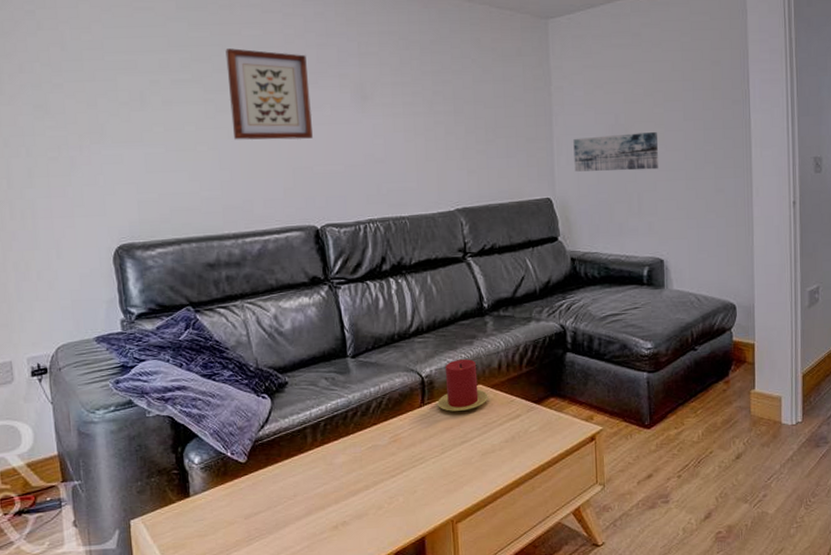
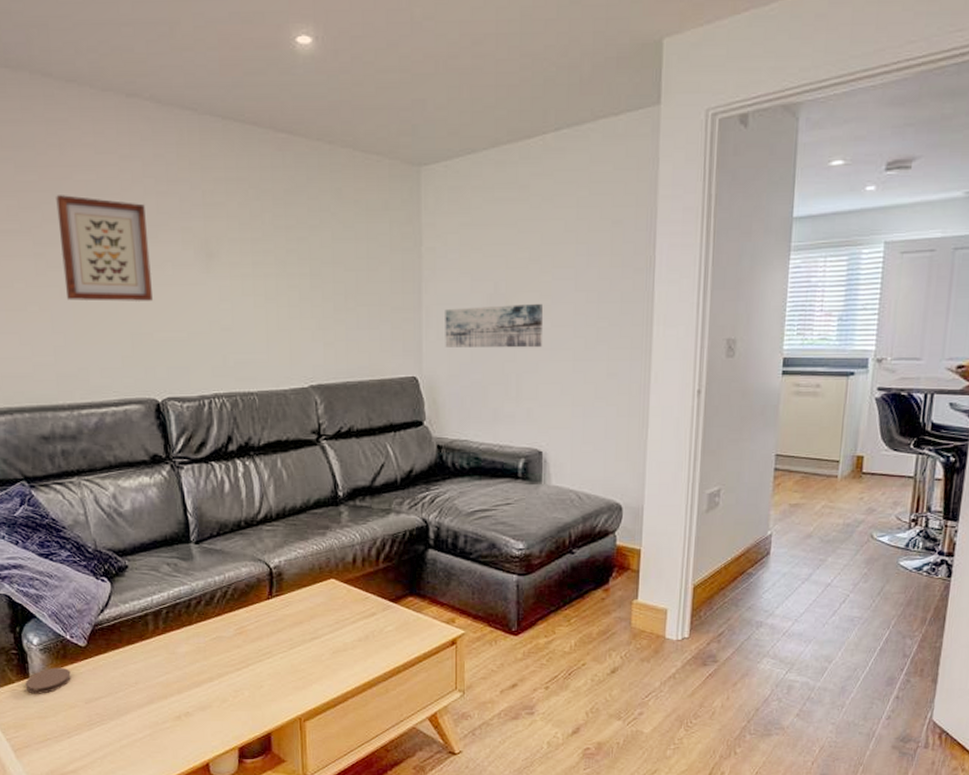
coaster: none [185,484,231,513] -> present [25,667,71,694]
candle: present [438,359,489,412] -> none [287,551,341,606]

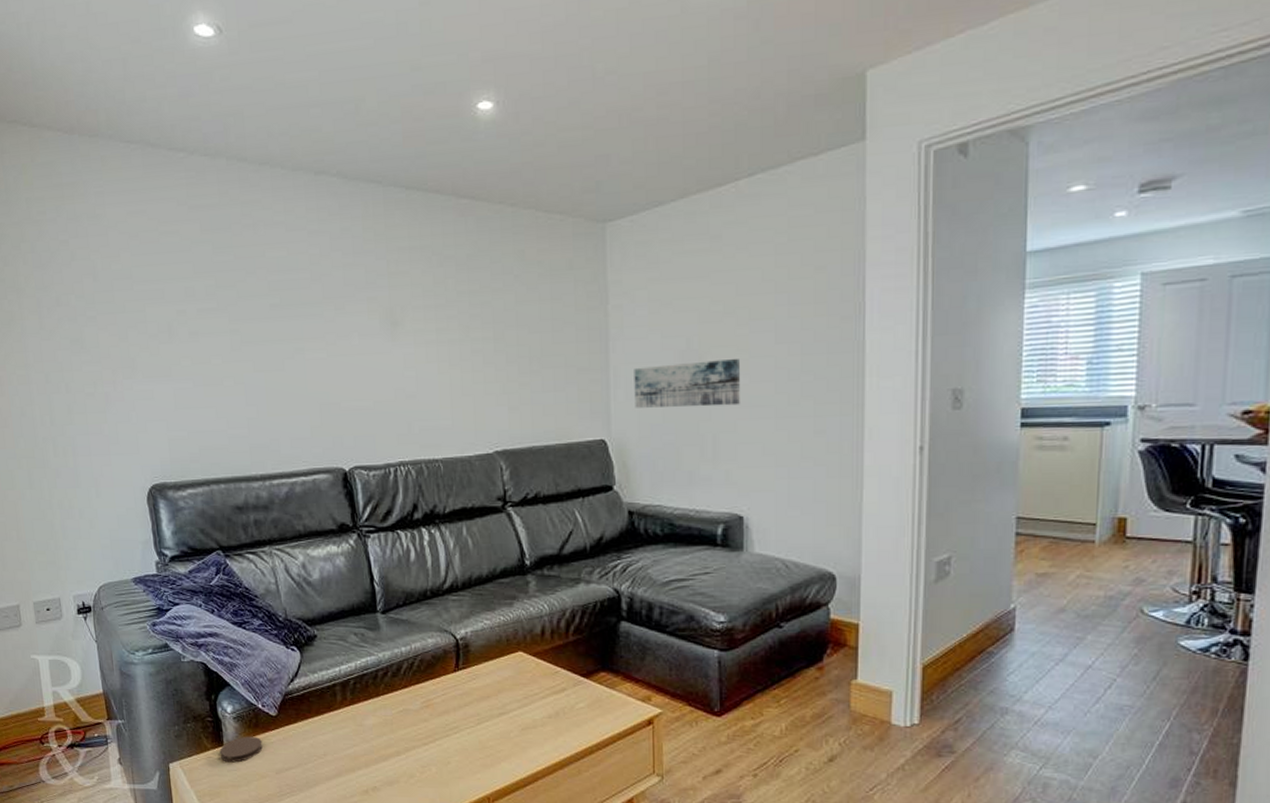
wall art: present [56,195,153,301] -> none [250,272,340,374]

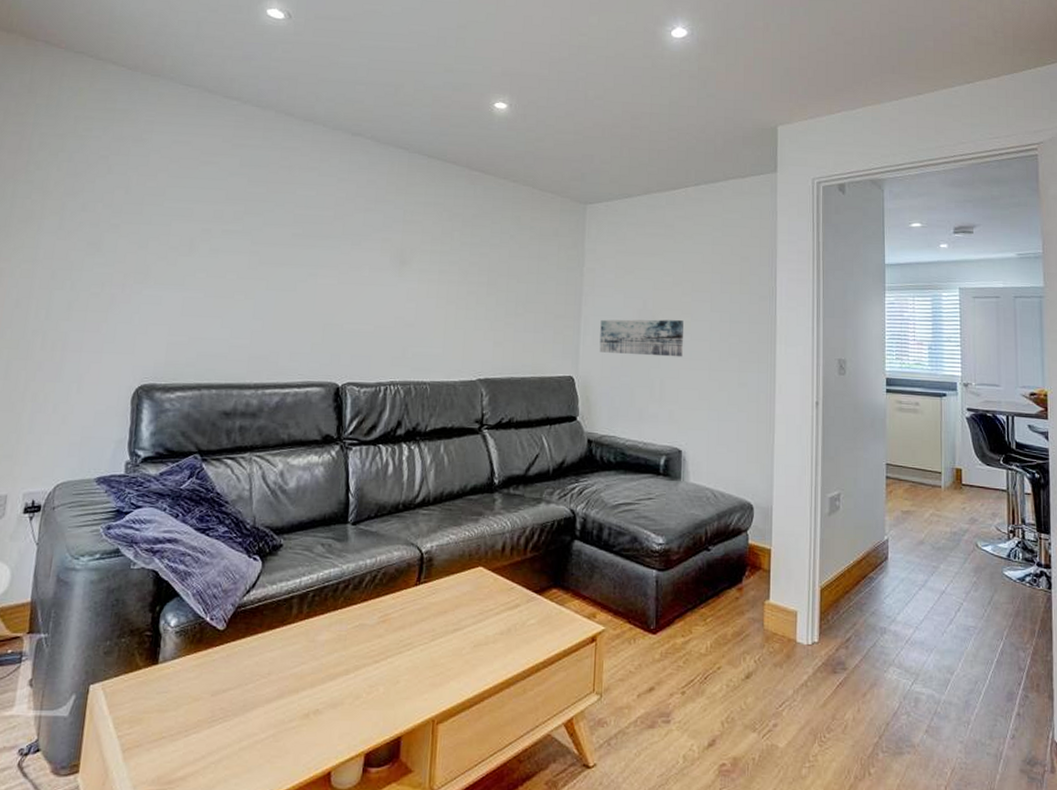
coaster: present [219,736,263,763] -> none [151,653,203,683]

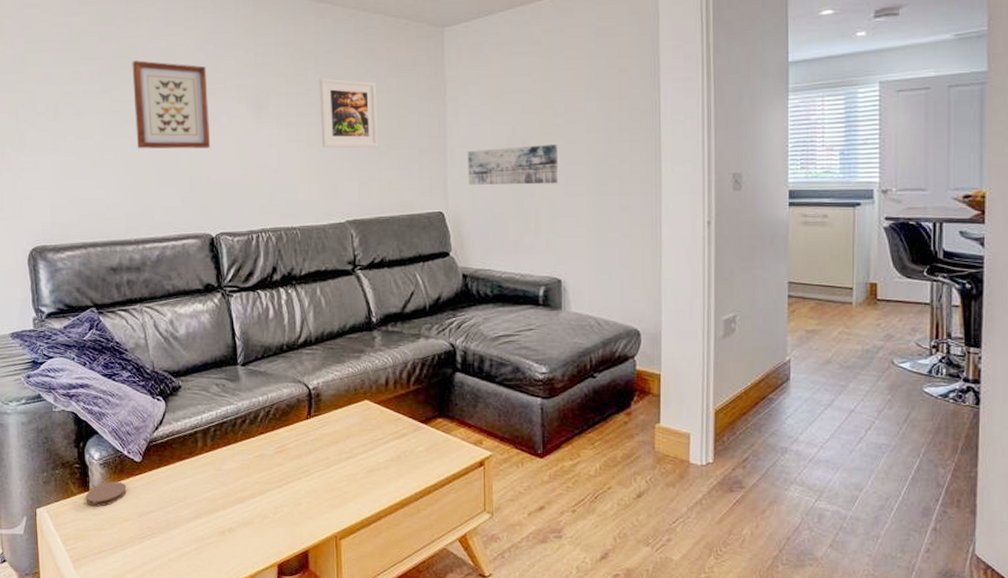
coaster: none [151,653,203,683] -> present [85,481,127,507]
wall art: none [272,205,353,297] -> present [132,60,210,149]
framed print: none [461,239,519,310] -> present [319,78,379,148]

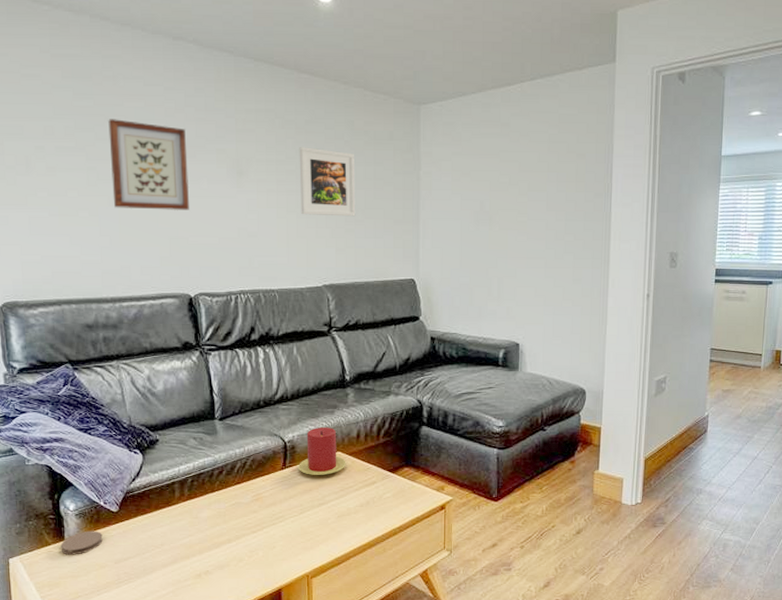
candle: none [324,374,375,426] -> present [299,427,346,475]
wall art: present [468,145,559,185] -> none [439,220,521,257]

